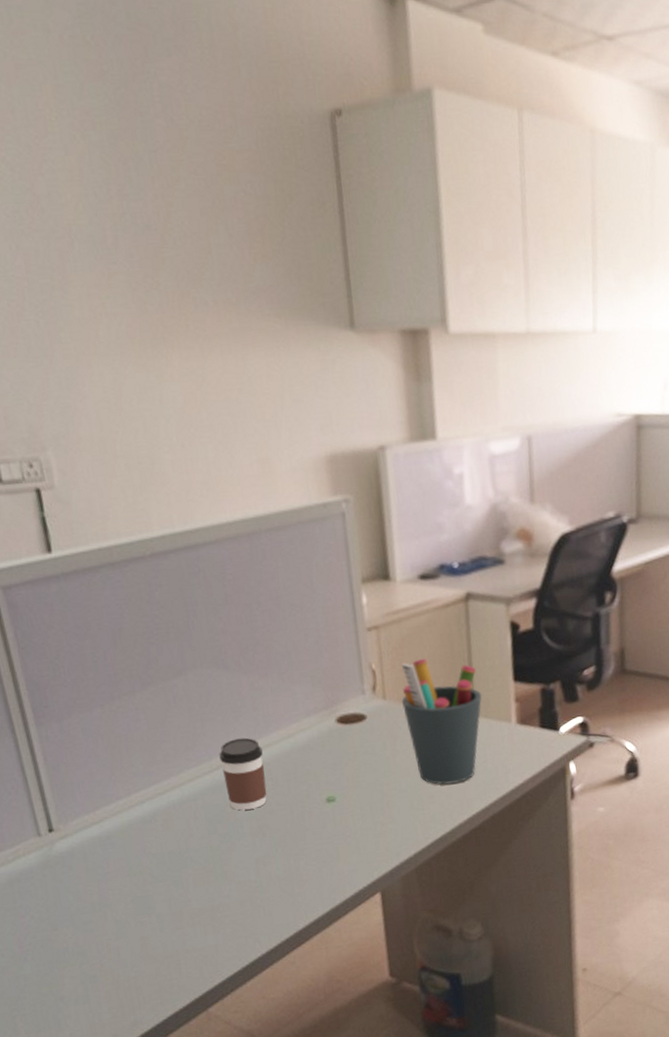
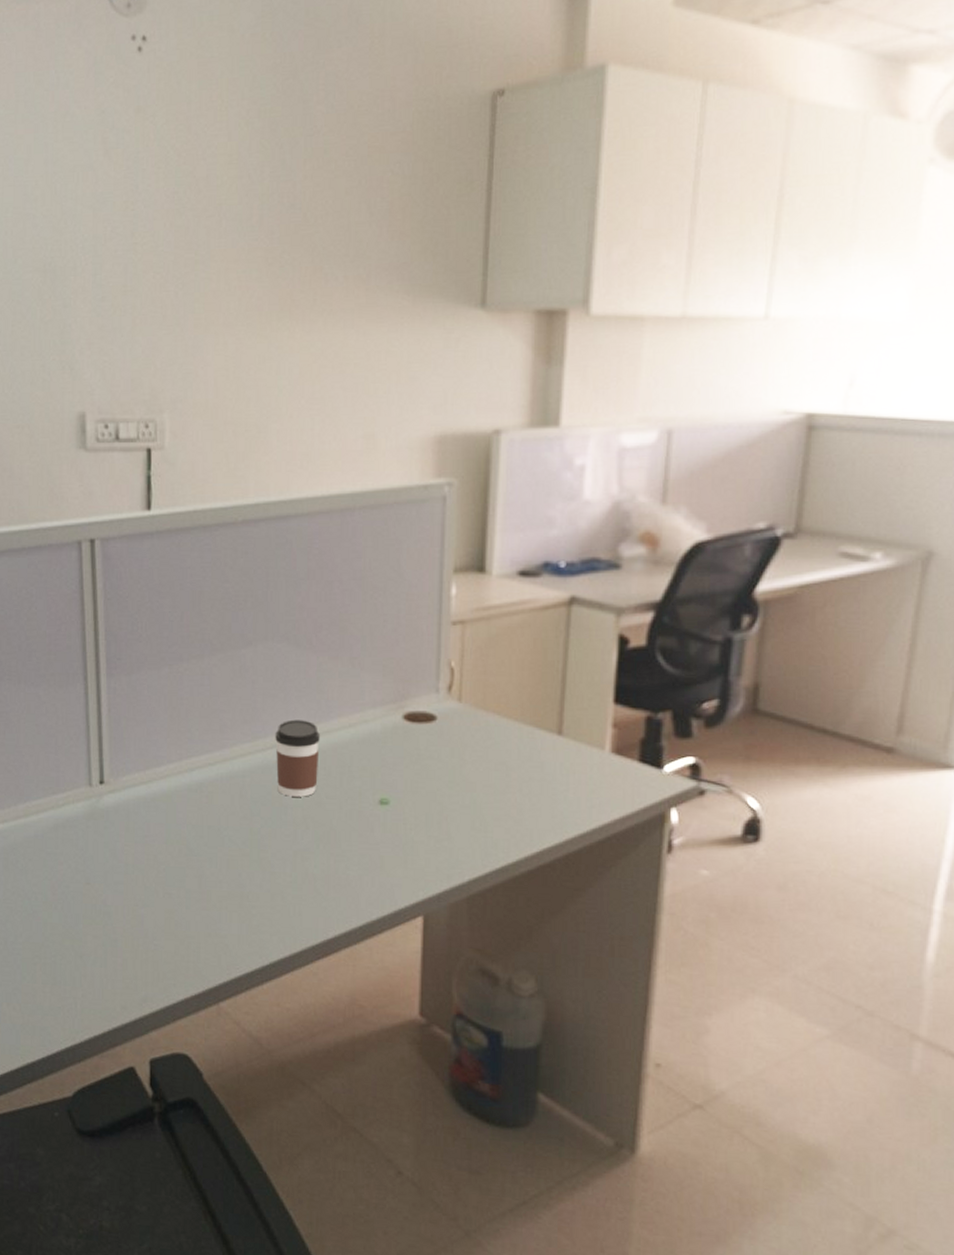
pen holder: present [401,658,483,785] -> none [479,662,573,809]

